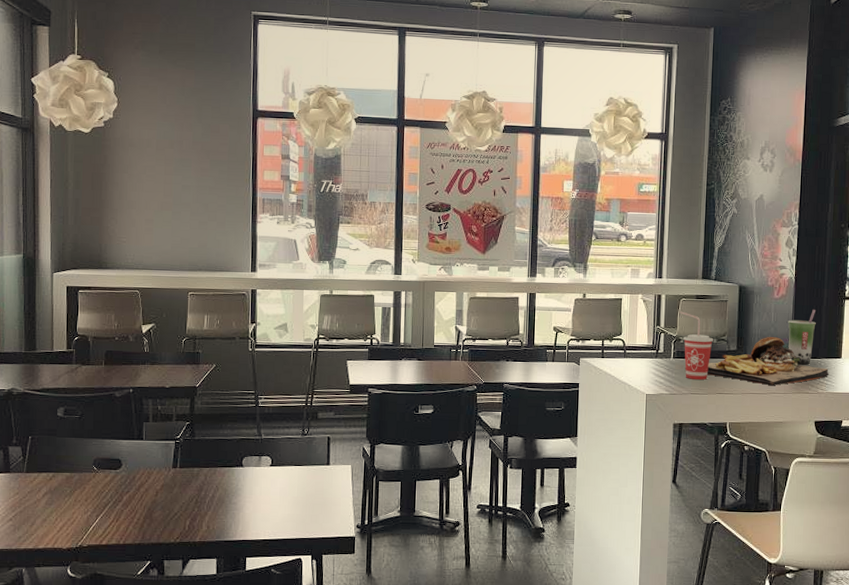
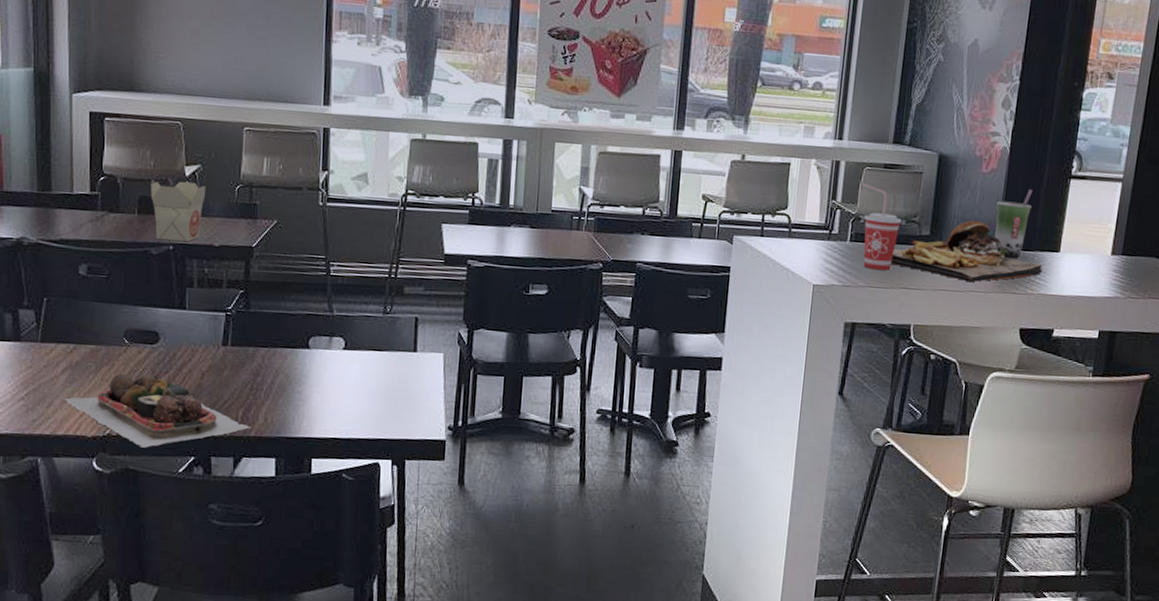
food tray: none [44,494,197,556] -> present [63,373,252,448]
takeout container: none [115,337,159,386] -> present [150,181,206,242]

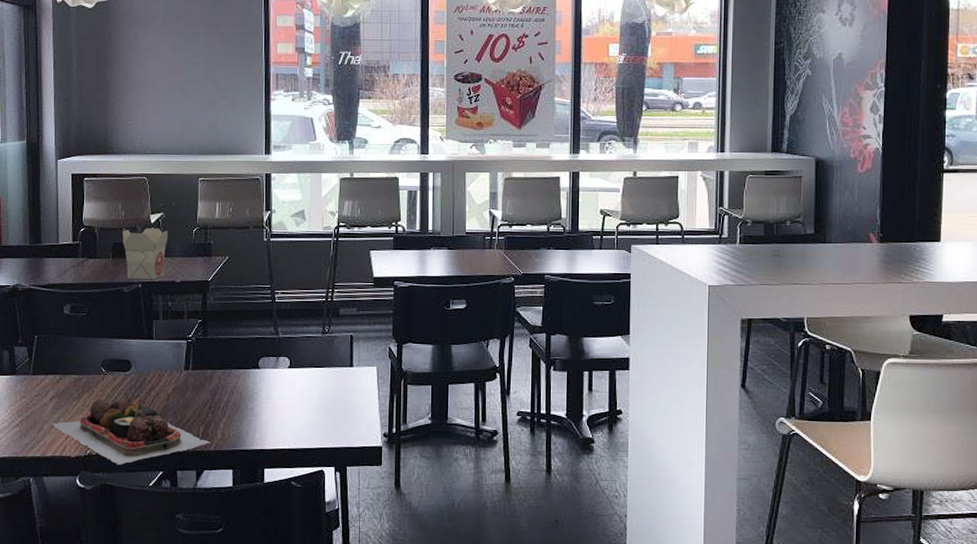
beverage cup: present [861,183,903,270] -> none [745,190,787,268]
food tray: present [863,220,1043,282] -> none [753,217,926,274]
beverage cup: present [995,188,1032,259] -> none [874,184,909,250]

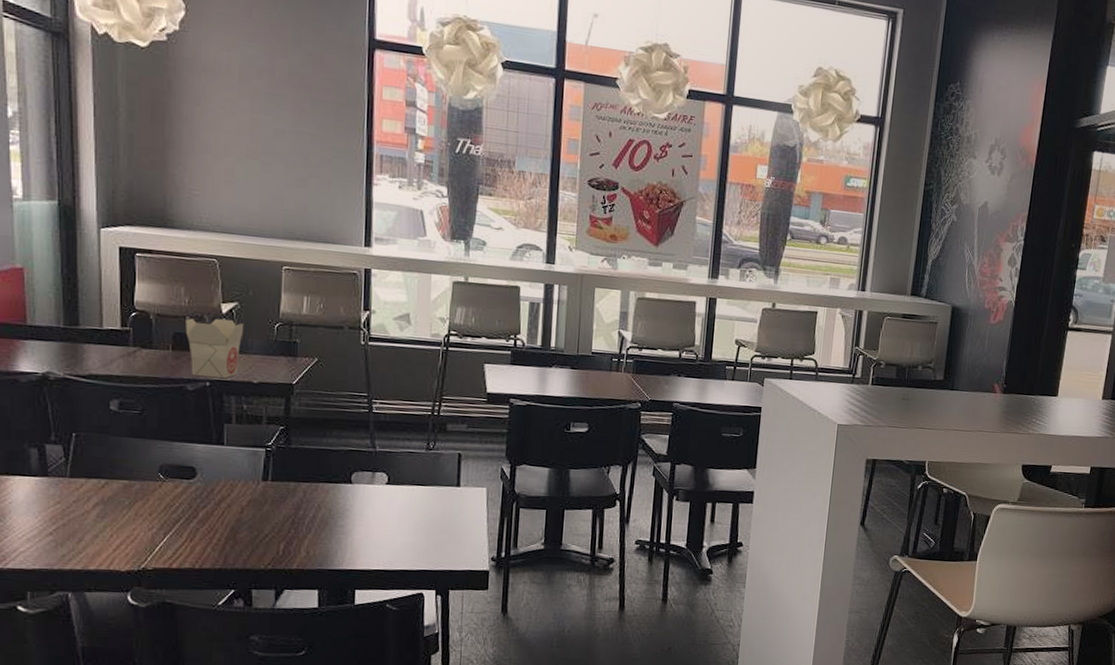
food tray: present [51,398,211,465] -> none [95,508,293,582]

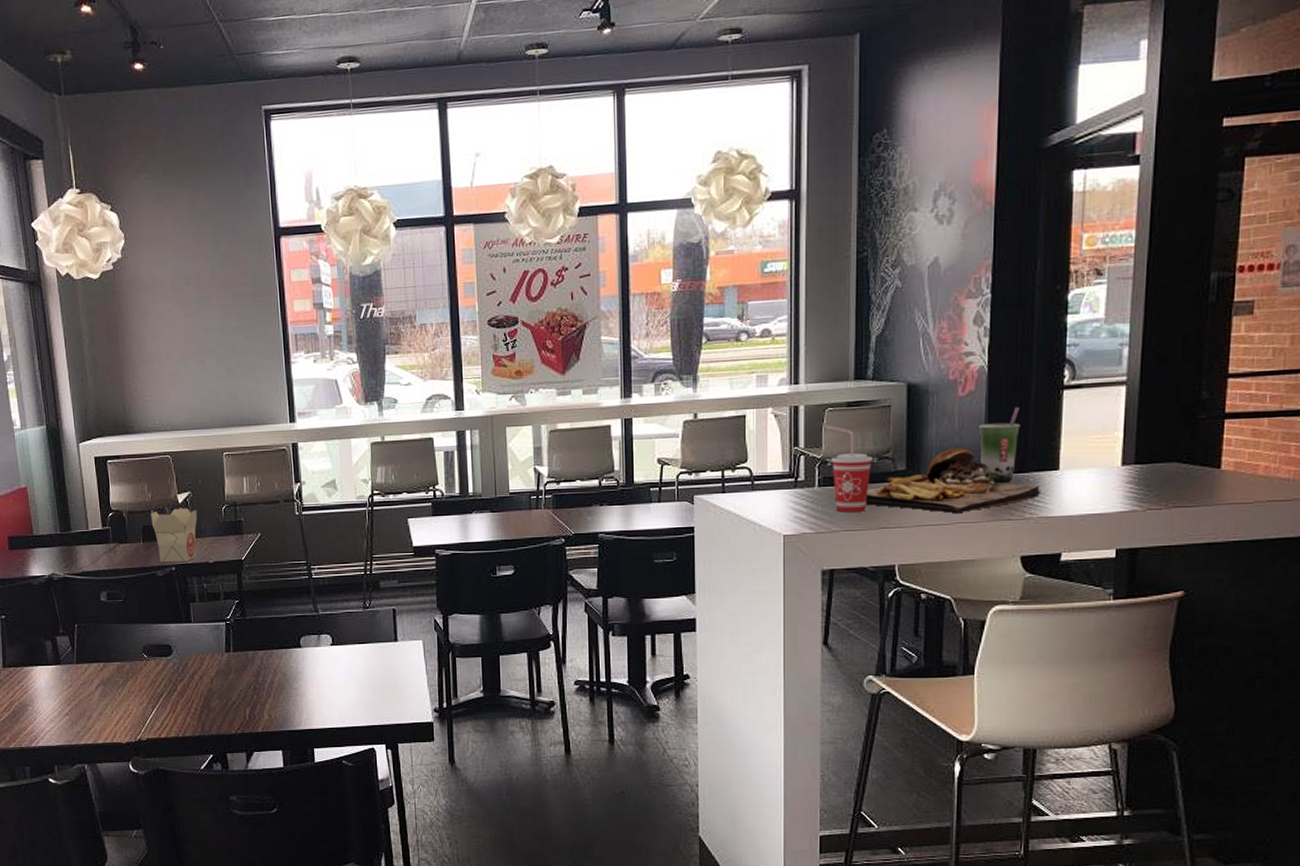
beverage cup: none [882,331,919,412] -> present [824,425,874,512]
food tray: none [883,366,1043,423] -> present [834,447,1041,513]
beverage cup: none [1001,339,1034,402] -> present [978,406,1020,483]

